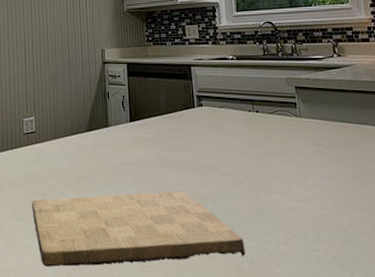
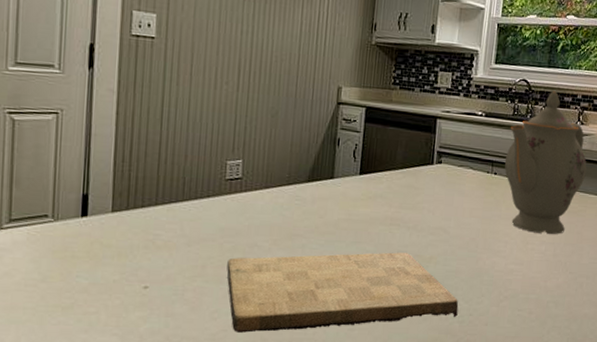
teapot: none [263,28,356,168] -> present [504,91,587,234]

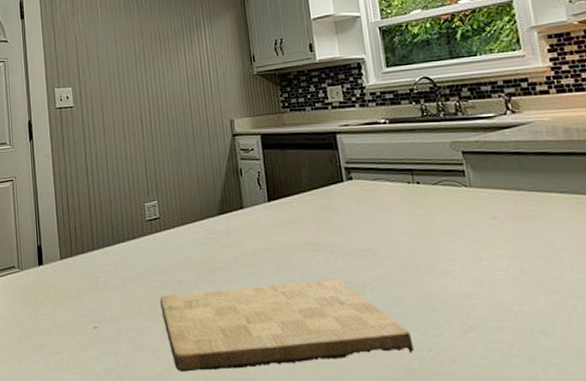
teapot: present [504,91,587,234] -> none [422,82,538,246]

